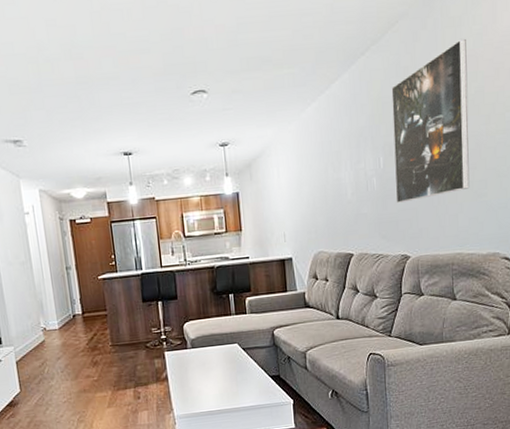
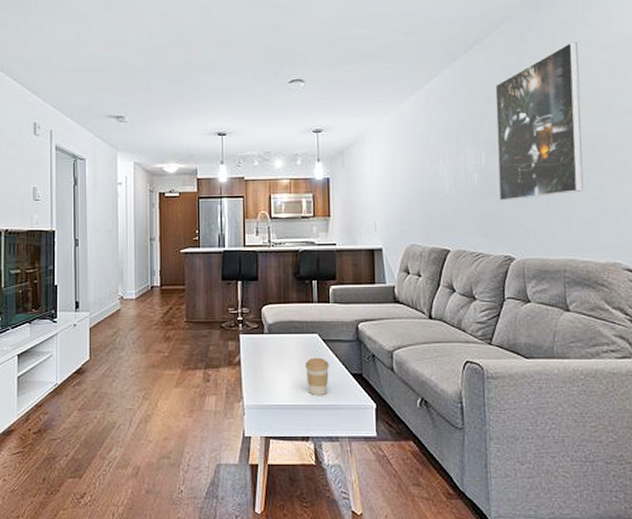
coffee cup: none [228,364,250,400] -> present [305,357,329,396]

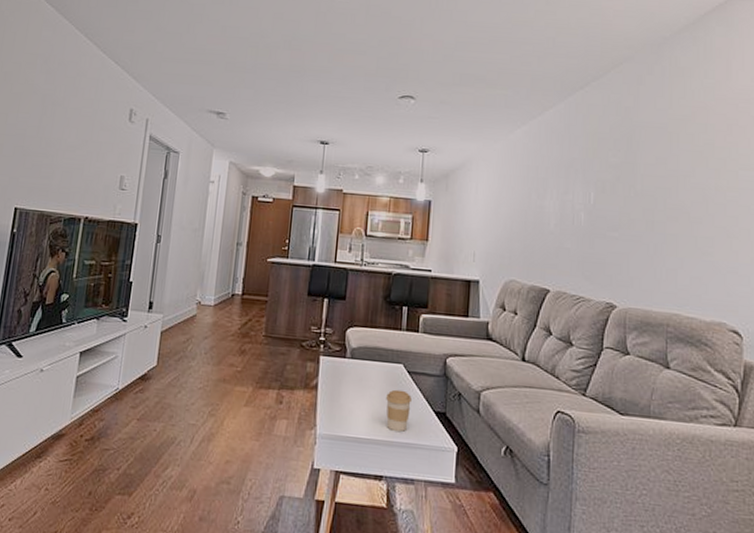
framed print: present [495,41,584,200] -> none [605,89,696,245]

